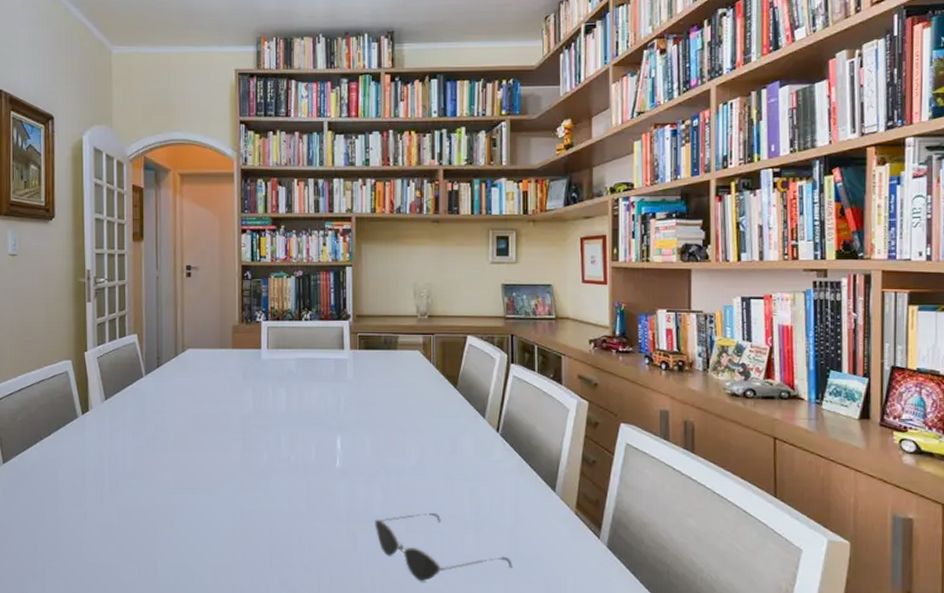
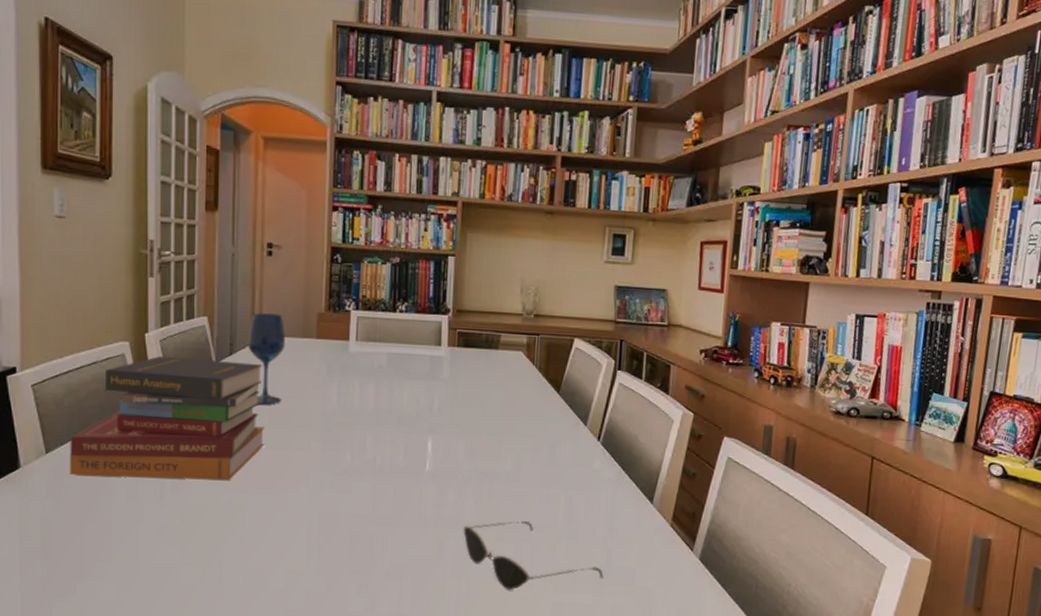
books: none [23,372,189,483] -> present [70,356,264,480]
wineglass: none [172,328,205,411] -> present [247,313,286,405]

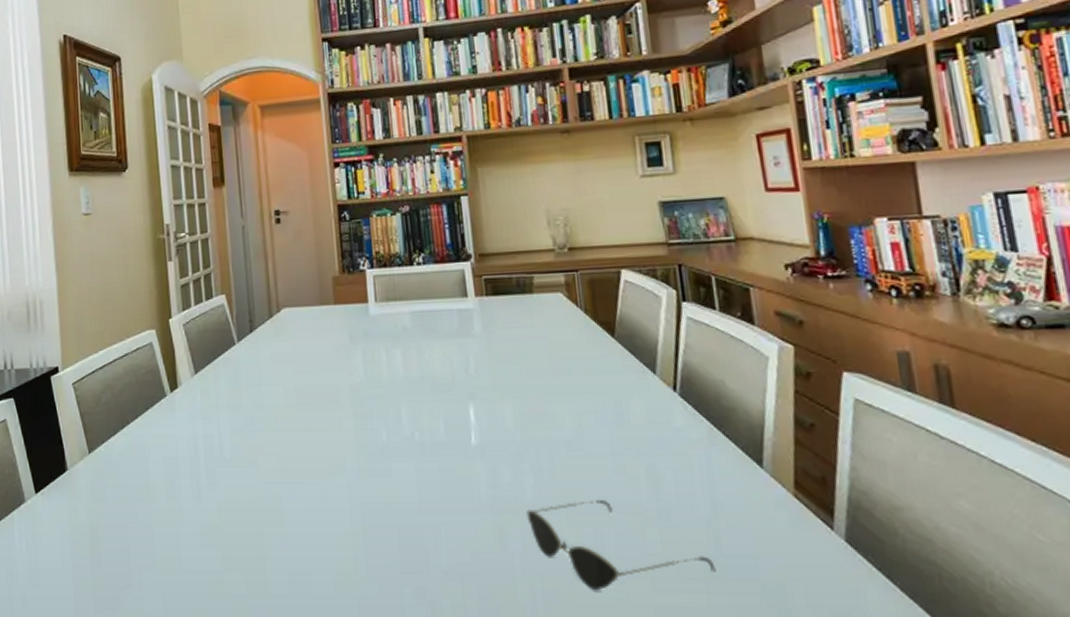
books: present [70,356,264,480] -> none [109,338,294,475]
wineglass: present [247,313,286,405] -> none [265,283,306,383]

